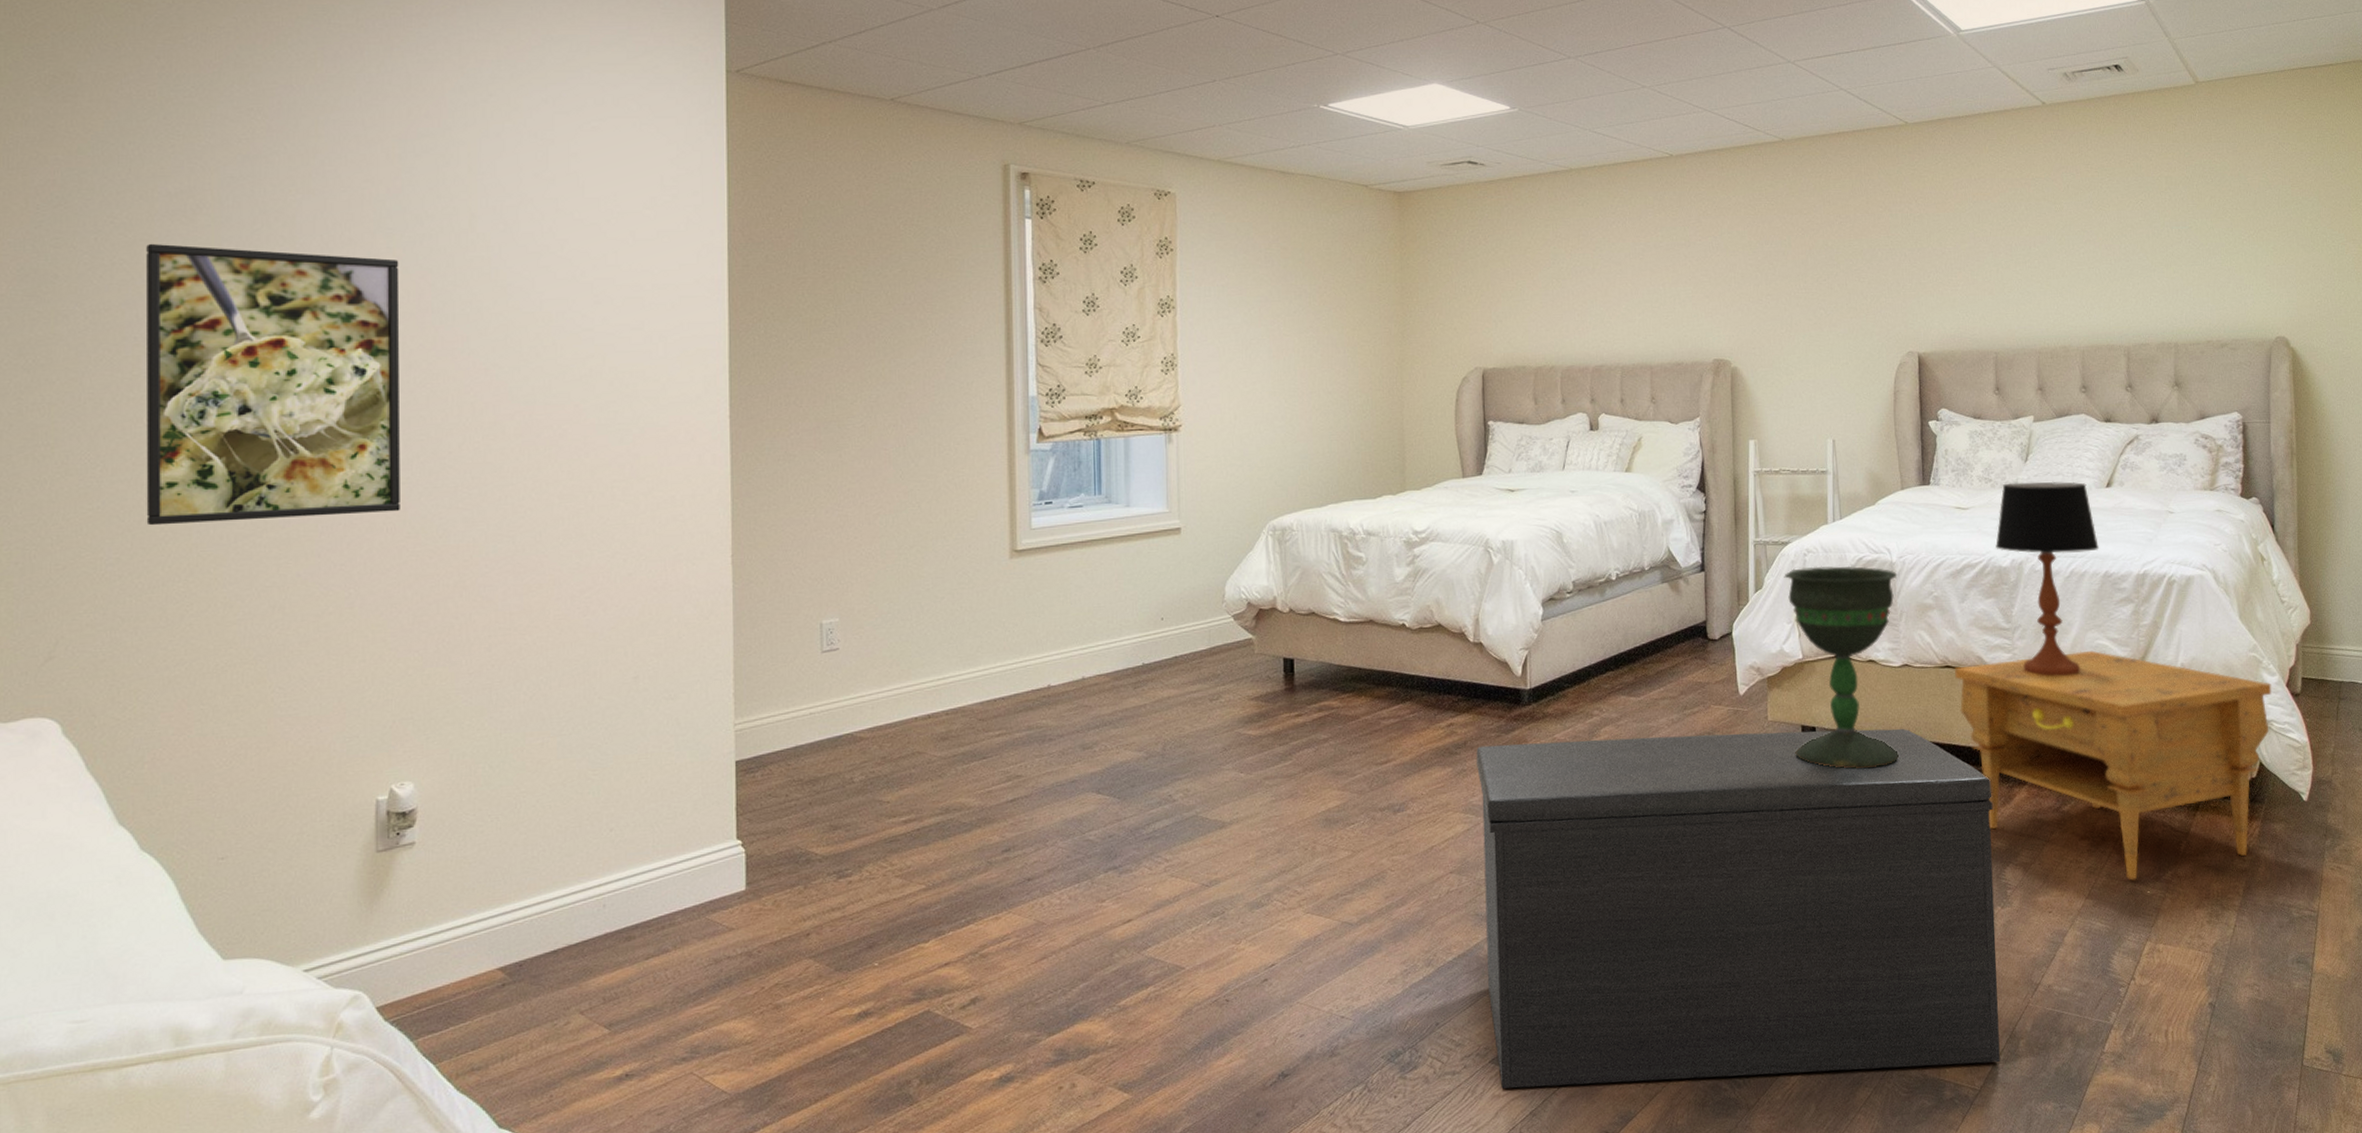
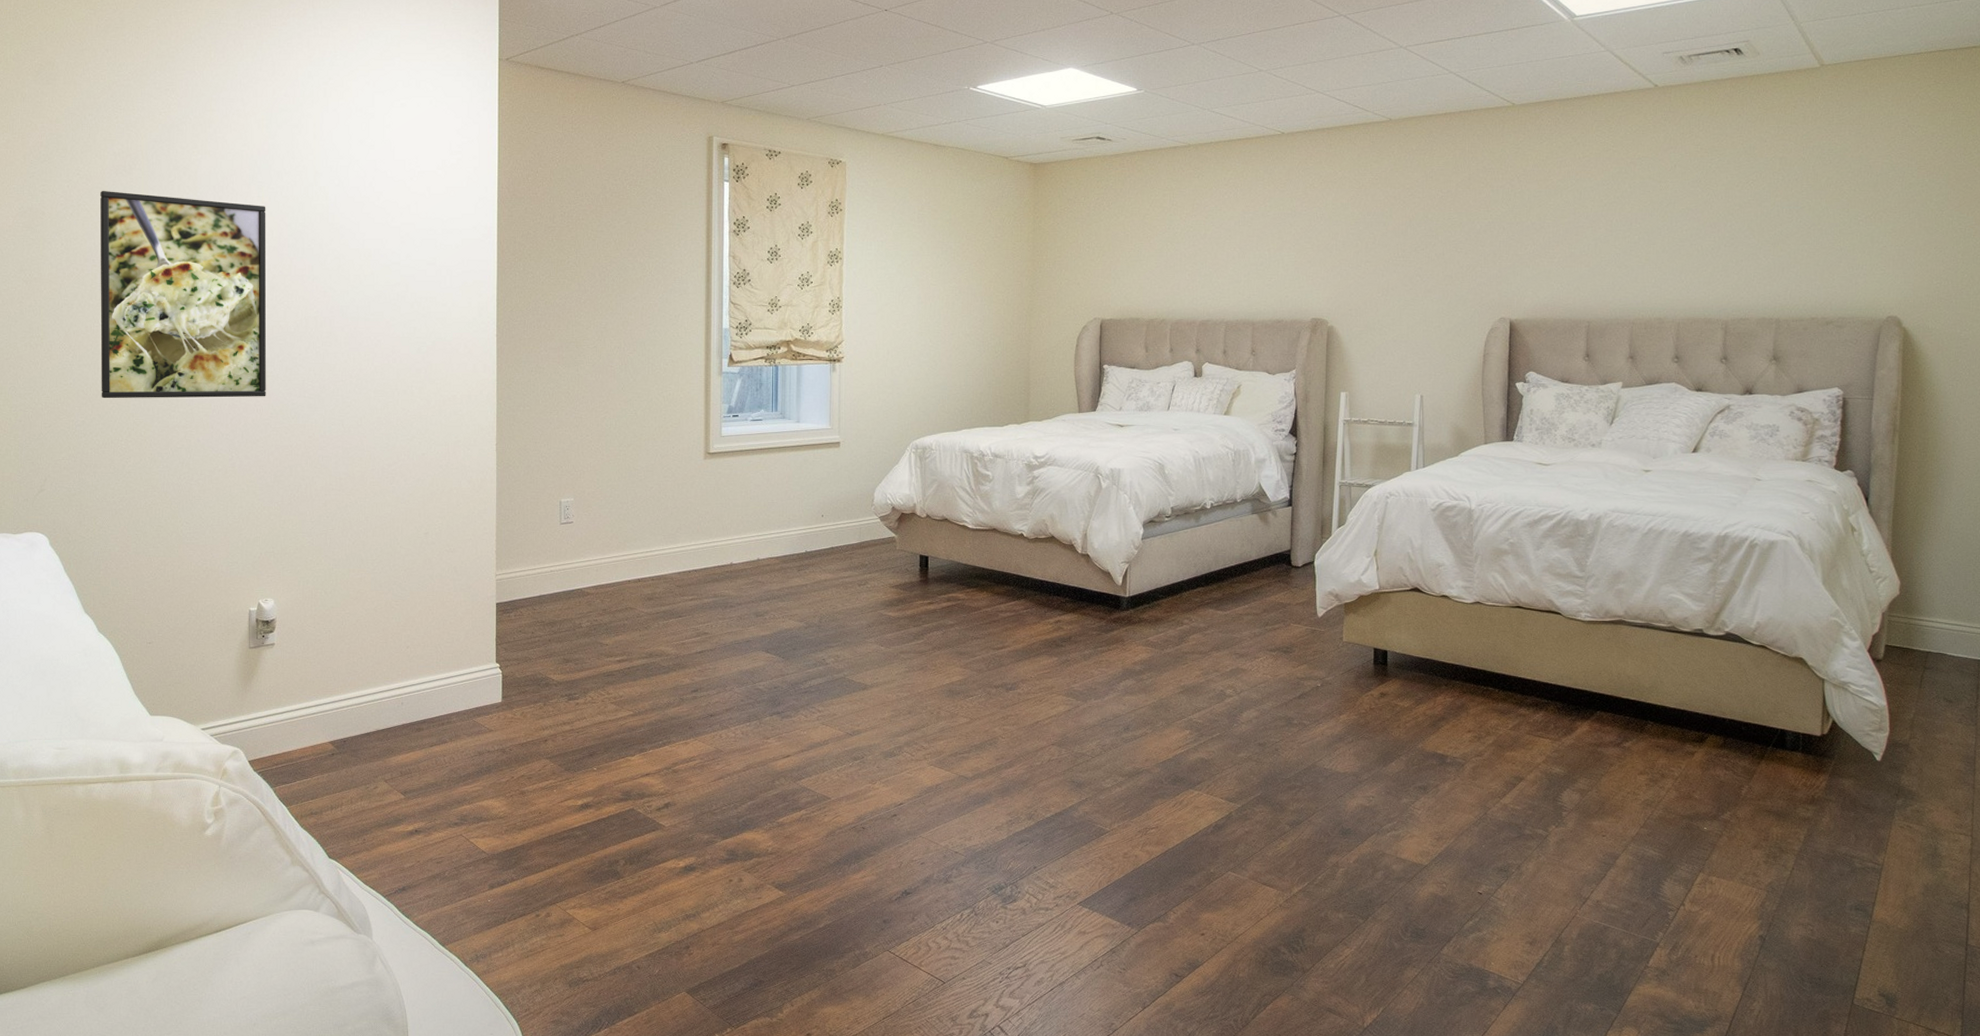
bench: present [1476,728,2000,1089] -> none [1079,641,1555,962]
chalice: present [1784,566,1899,769] -> none [1366,508,1475,691]
nightstand: present [1955,650,2272,880] -> none [1525,602,1852,816]
table lamp: present [1996,481,2100,676] -> none [1575,443,1681,624]

